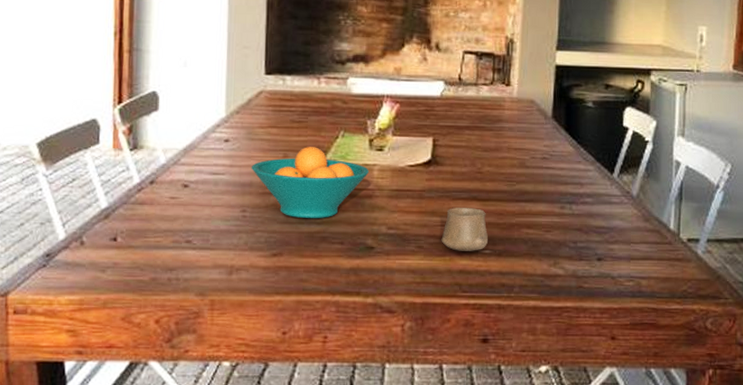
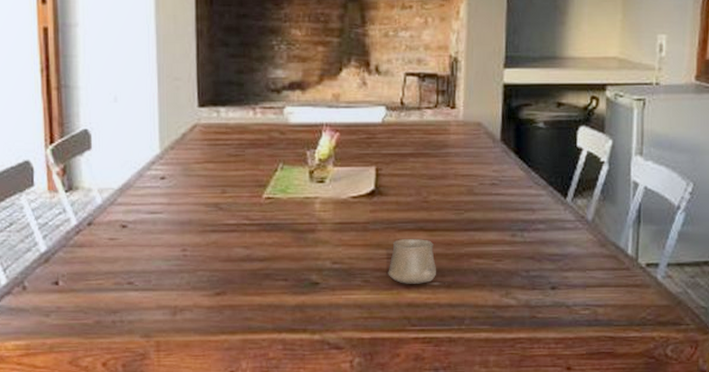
fruit bowl: present [251,147,369,219] -> none [189,181,310,256]

